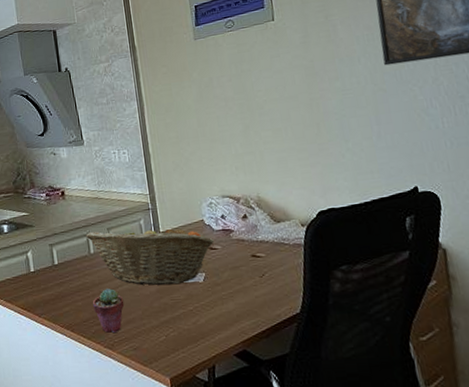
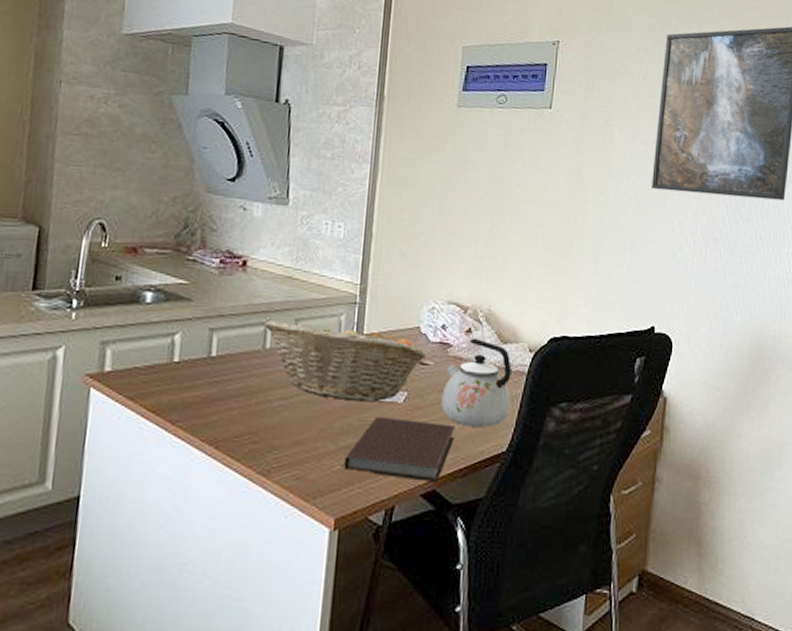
potted succulent: present [92,288,125,333] -> none [252,397,297,455]
notebook: none [167,294,253,344] -> present [344,417,455,483]
kettle: none [233,221,296,295] -> present [441,337,512,427]

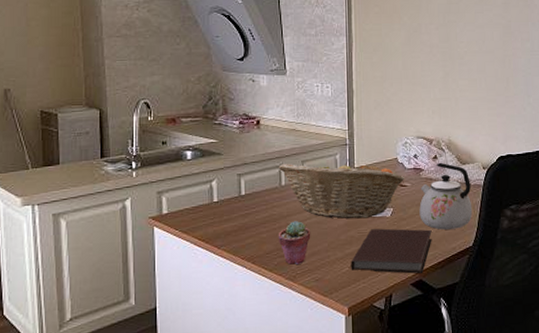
potted succulent: none [252,397,297,455] -> present [278,221,311,265]

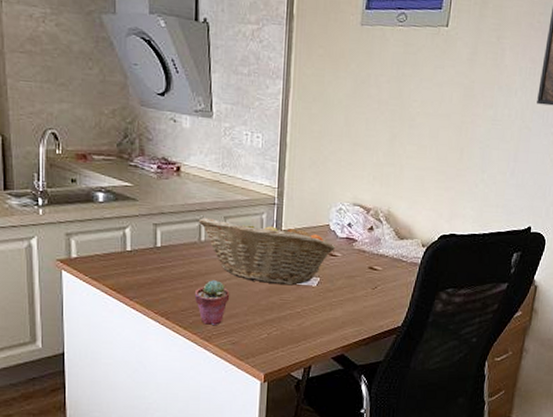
notebook: present [351,228,432,274] -> none [270,297,359,349]
kettle: present [419,162,473,230] -> none [348,234,407,307]

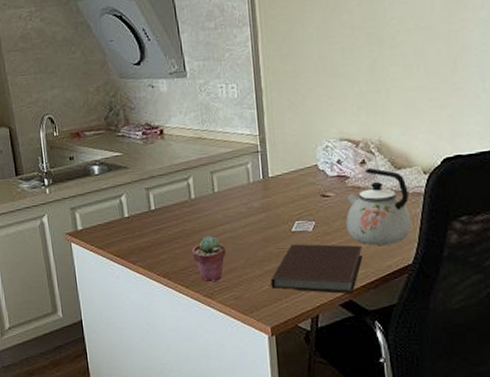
fruit basket: present [198,218,336,286] -> none [186,168,328,234]
notebook: none [270,297,359,349] -> present [271,244,363,294]
kettle: none [348,234,407,307] -> present [346,167,412,246]

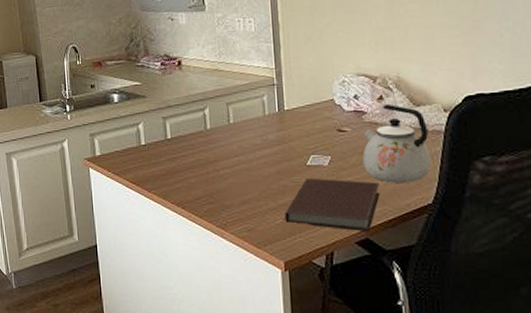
potted succulent: present [191,236,226,282] -> none [206,167,241,212]

